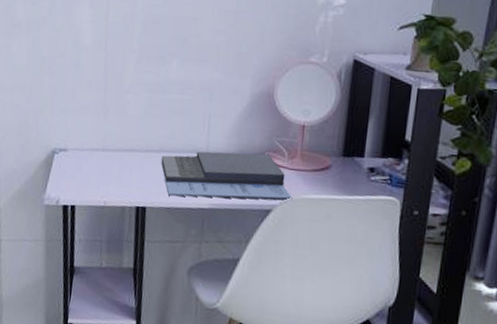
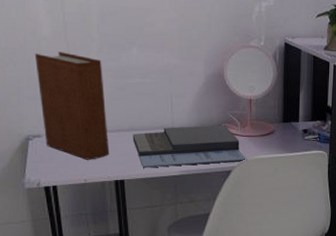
book: none [70,62,139,181] -> present [35,51,110,160]

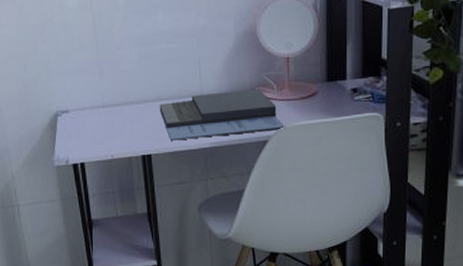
book: present [35,51,110,160] -> none [63,22,136,134]

